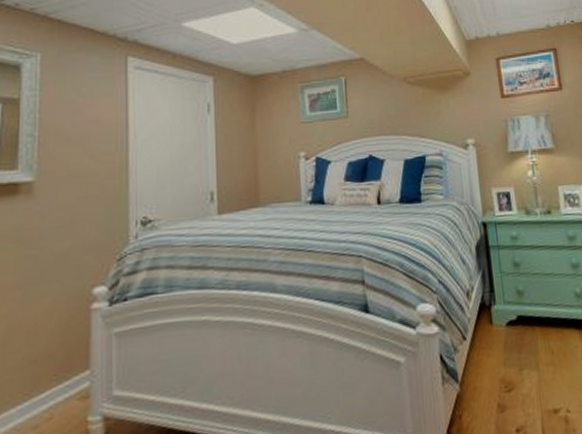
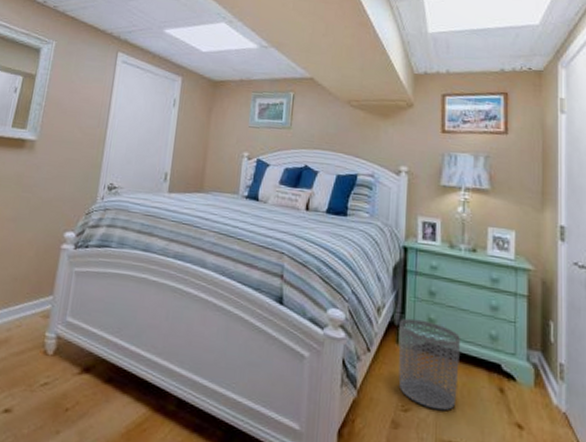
waste bin: none [490,293,555,382] -> present [398,318,460,411]

